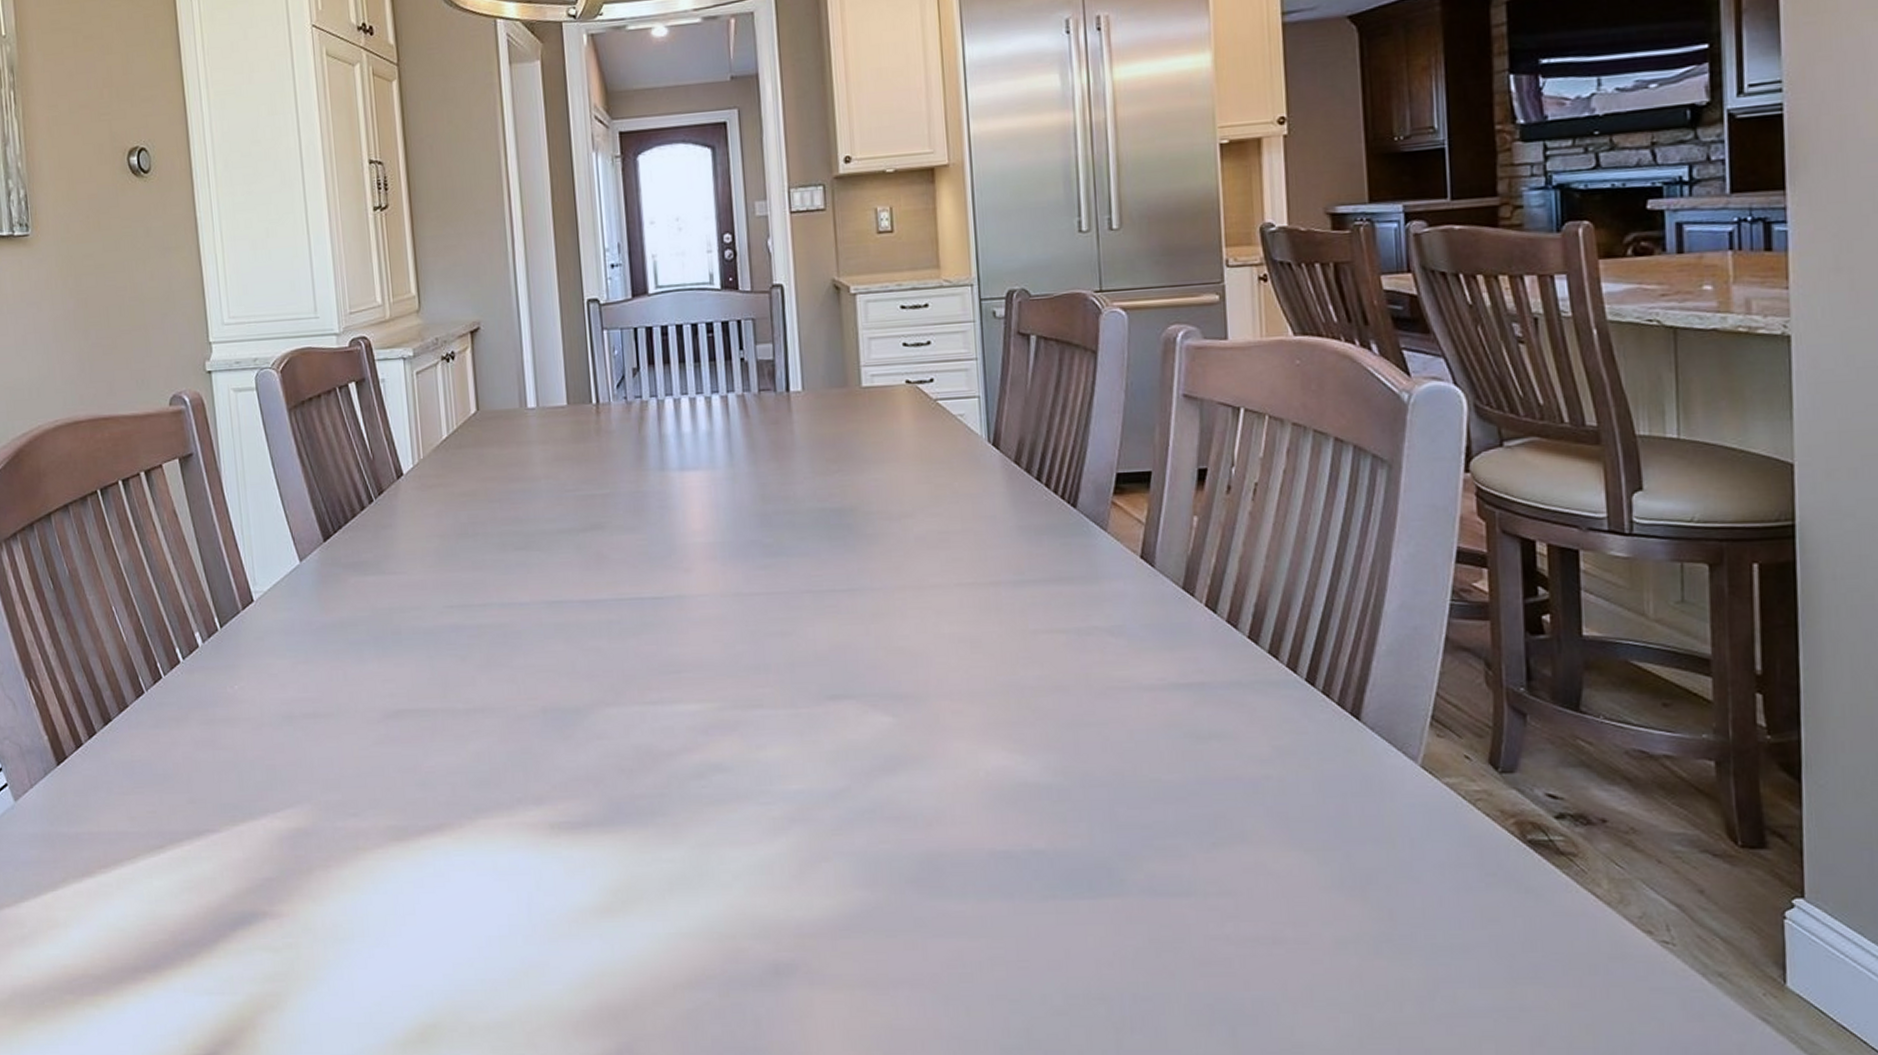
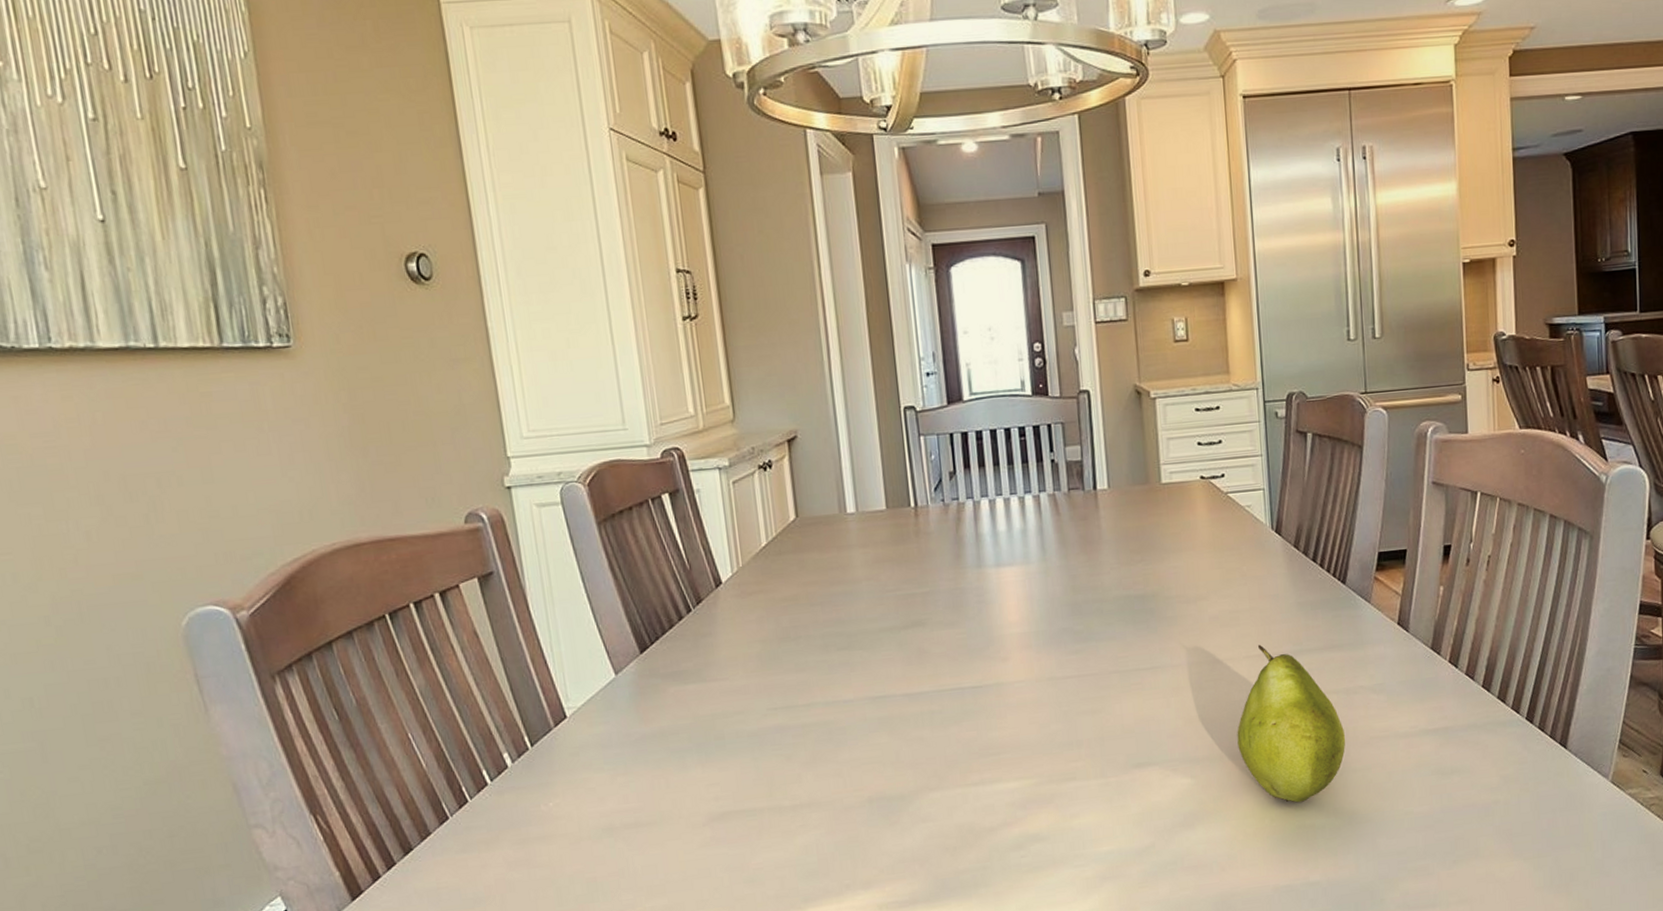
fruit: none [946,571,1077,756] -> present [1237,644,1346,803]

